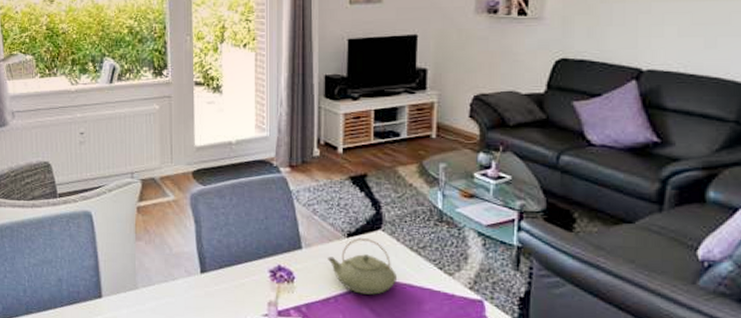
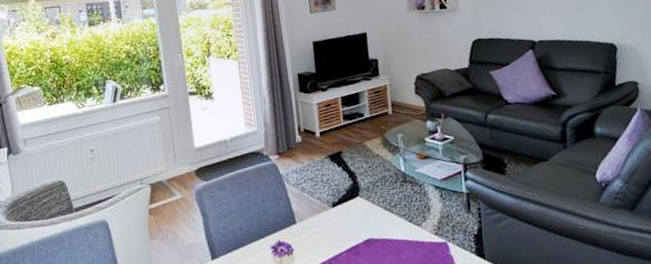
teapot: present [328,238,397,295] -> none [319,205,377,254]

